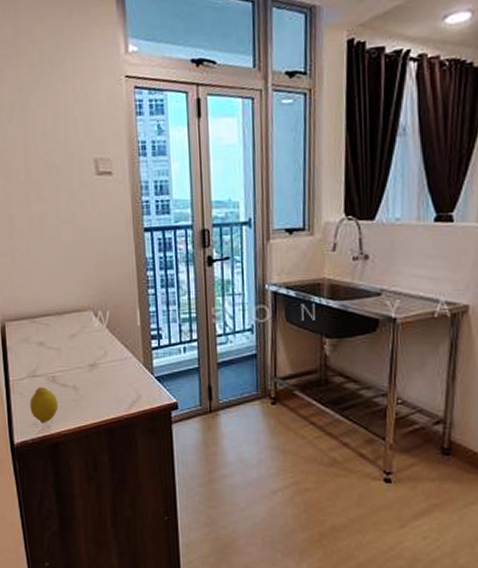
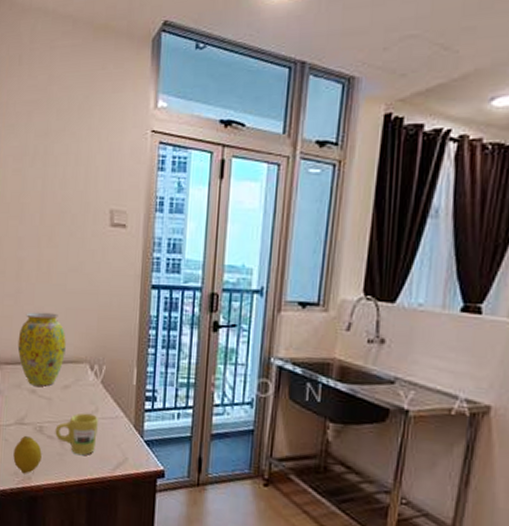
vase: none [19,265,68,338] -> present [17,312,66,387]
mug: none [68,358,109,399] -> present [55,412,98,456]

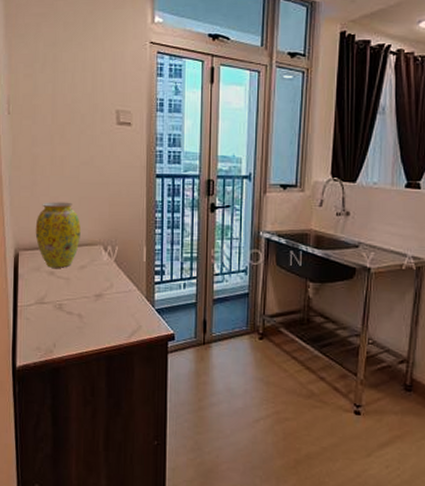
fruit: present [13,435,42,474] -> none [35,313,62,348]
mug: present [55,412,98,456] -> none [74,289,113,327]

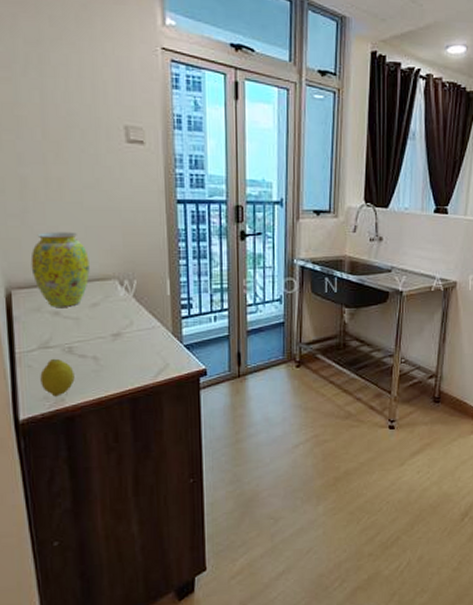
fruit: none [35,313,62,348] -> present [40,358,75,397]

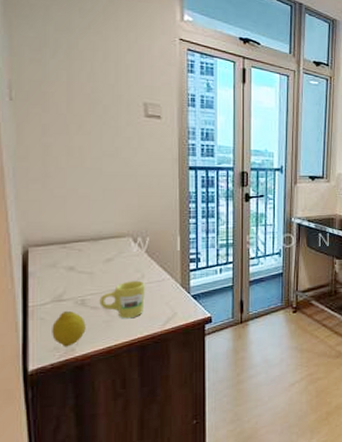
vase: present [30,232,90,307] -> none [49,194,105,263]
mug: none [87,327,135,369] -> present [99,280,145,319]

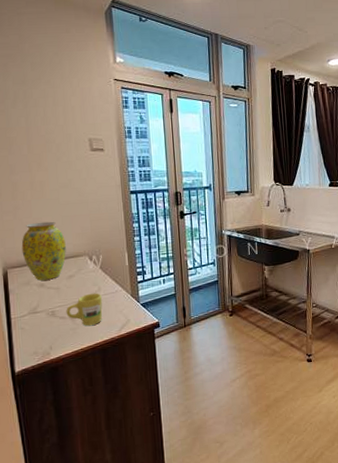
vase: none [49,194,105,263] -> present [21,221,66,281]
fruit: present [52,310,86,347] -> none [30,321,57,352]

